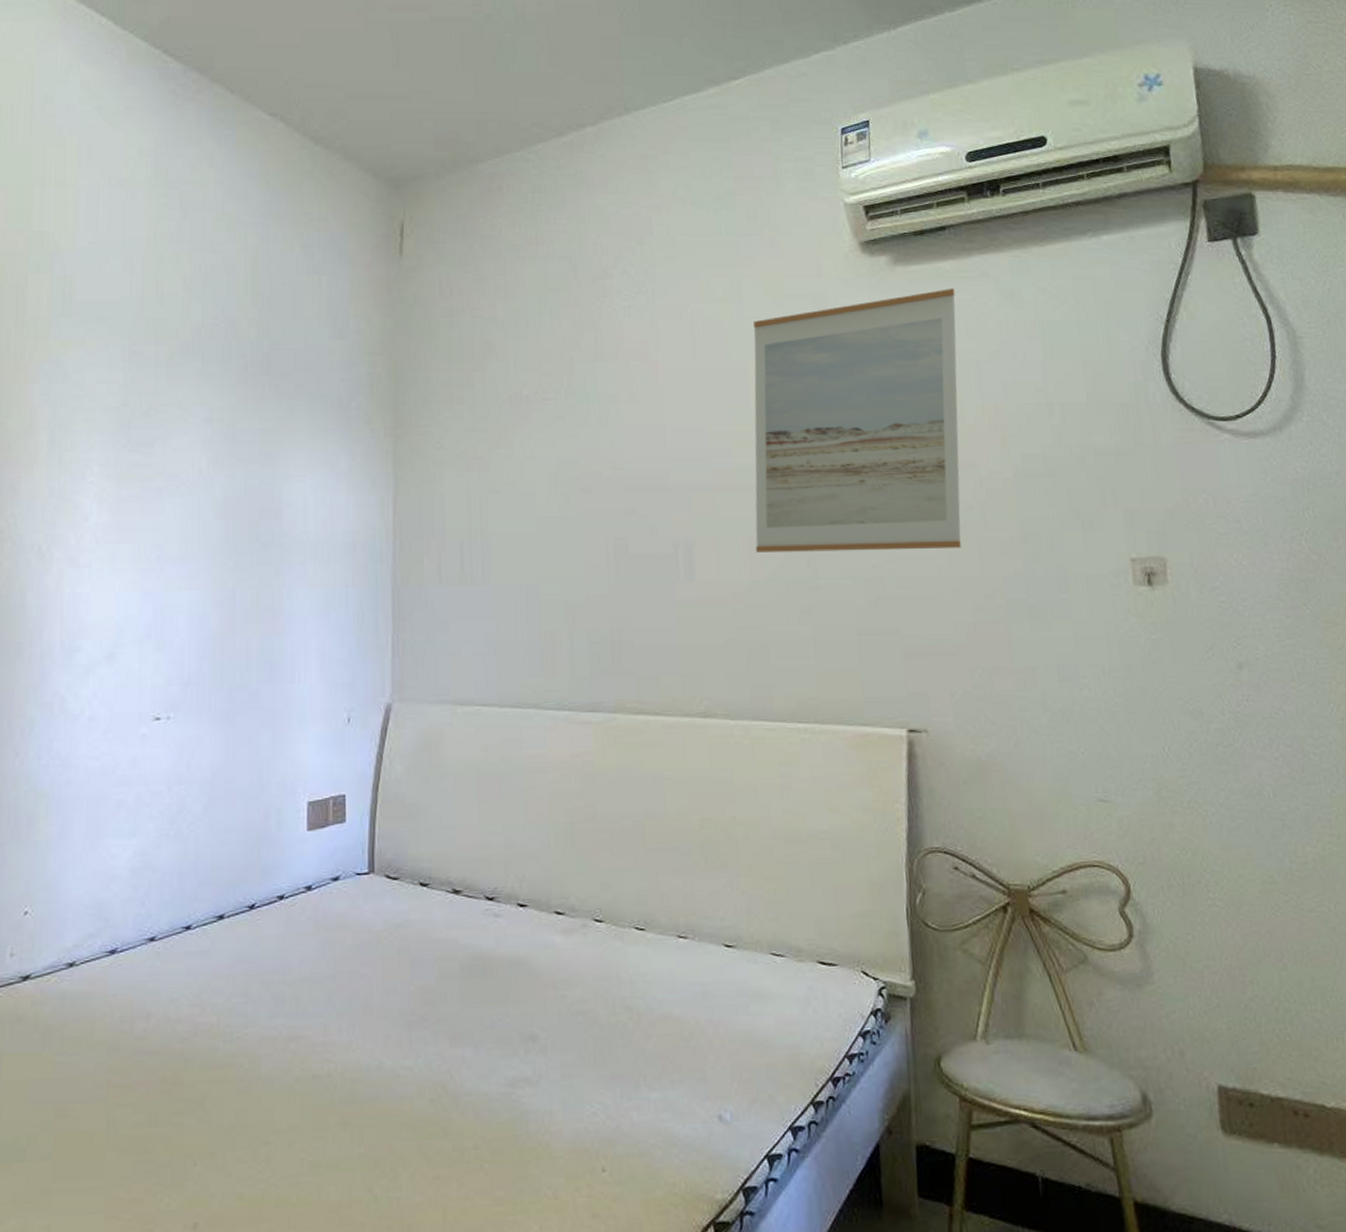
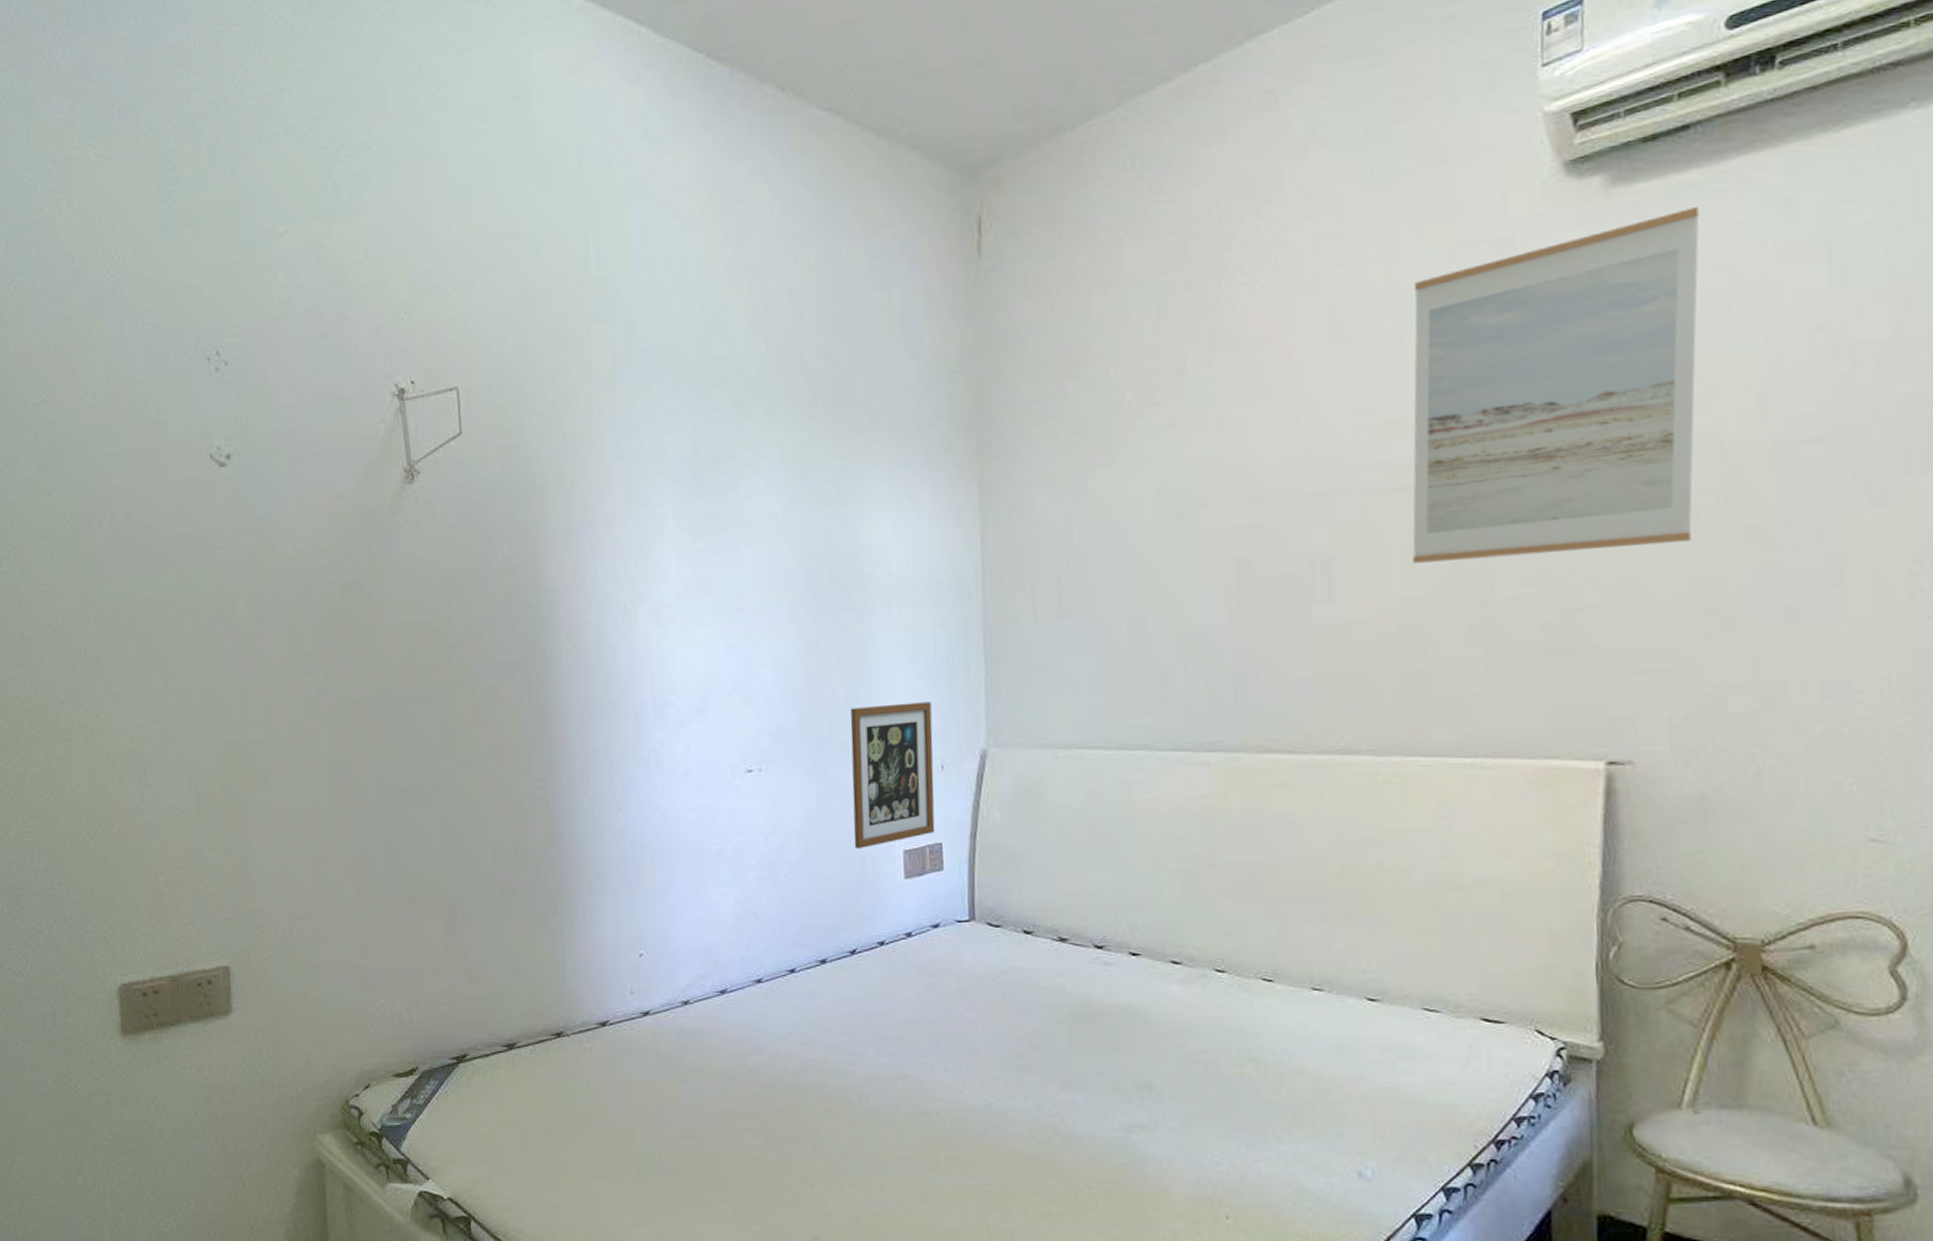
picture frame: none [259,656,341,800] -> present [850,701,935,849]

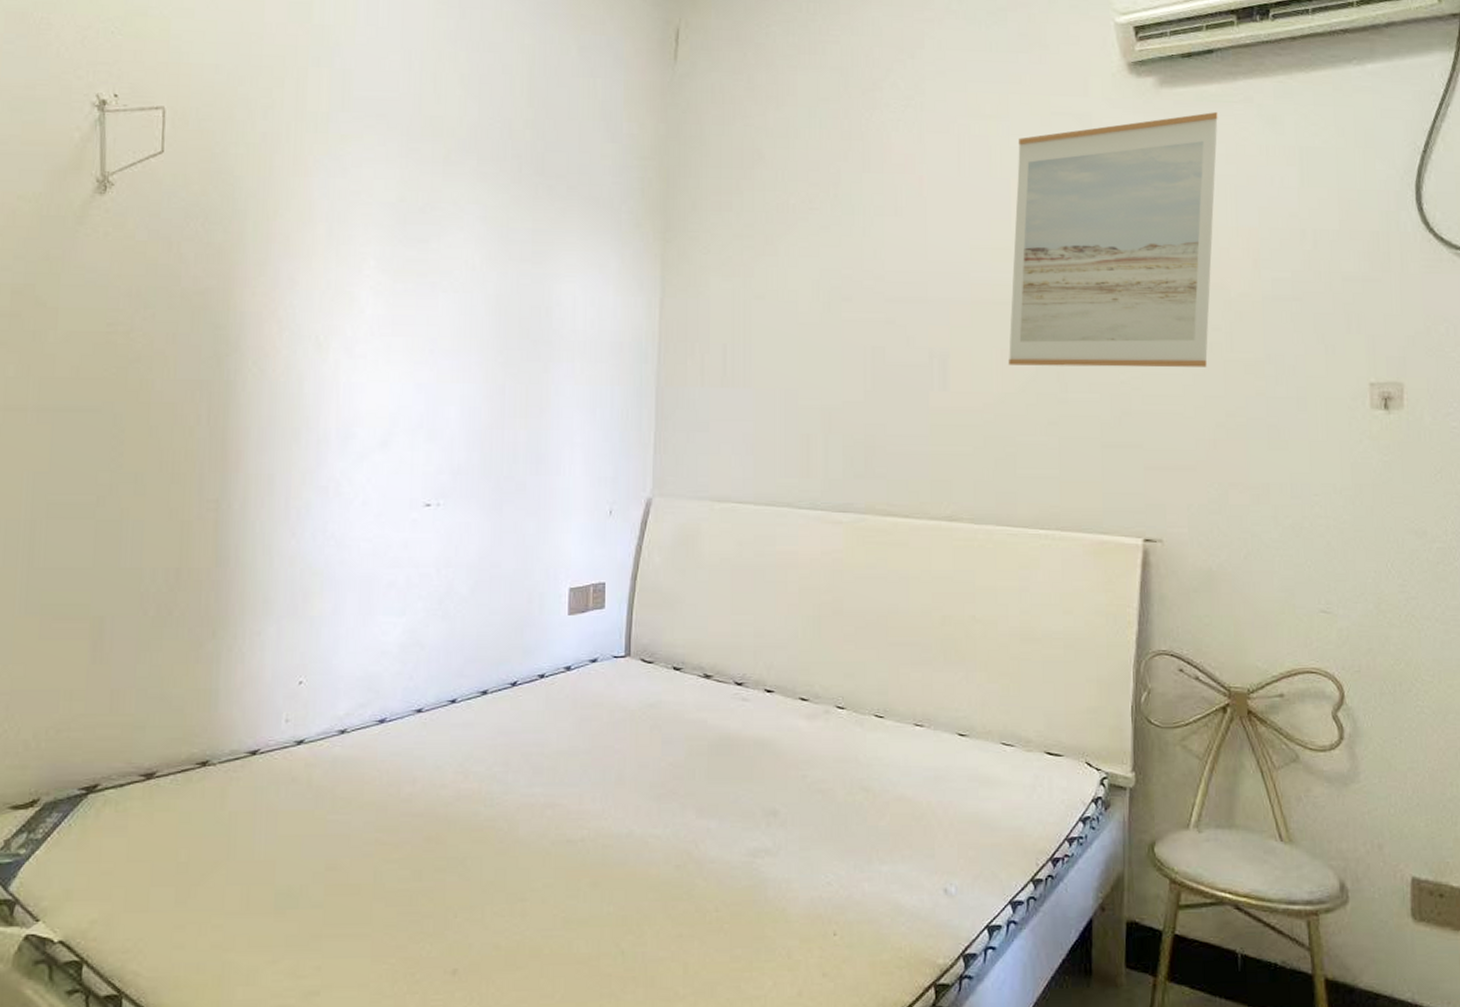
picture frame: present [850,701,935,849] -> none [523,450,604,585]

